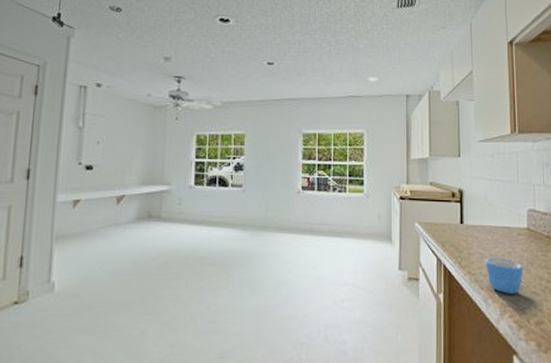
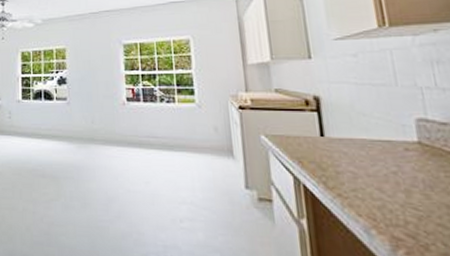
mug: present [485,258,524,294] -> none [361,178,421,225]

